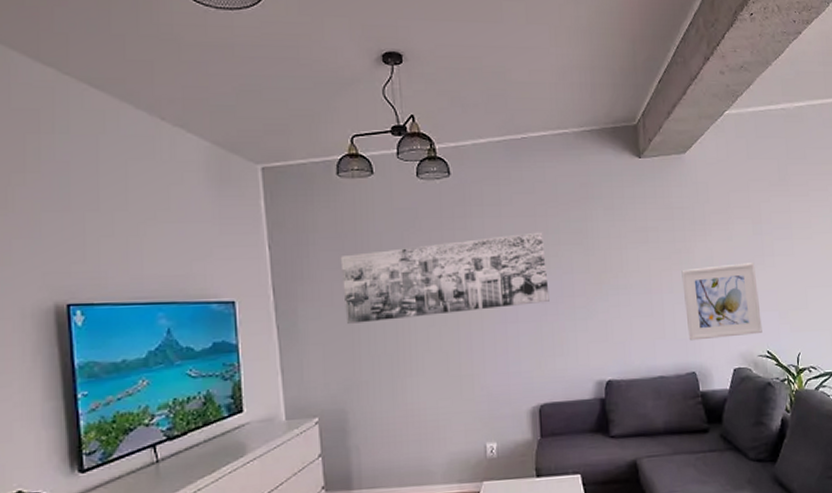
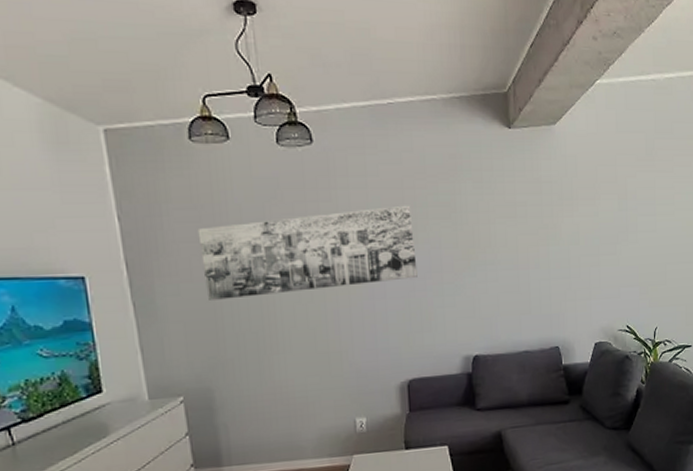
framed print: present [681,263,762,341] -> none [548,239,623,316]

